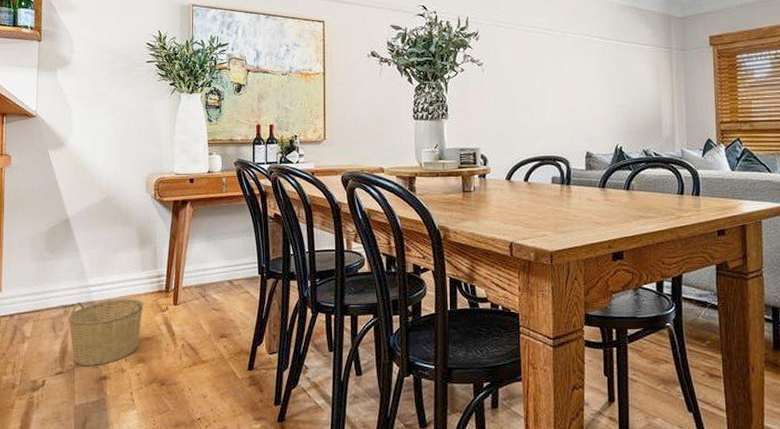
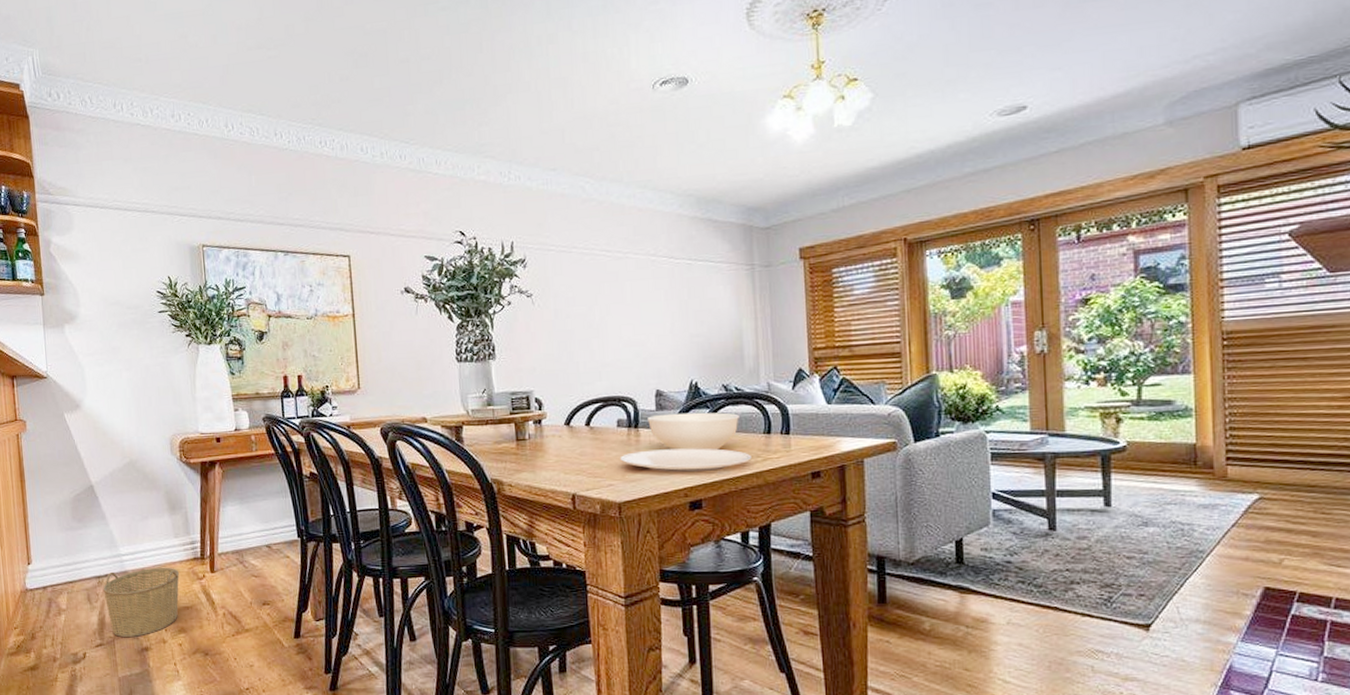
plate: none [553,205,667,227] -> present [620,448,752,473]
bowl: none [579,173,657,207] -> present [648,412,739,451]

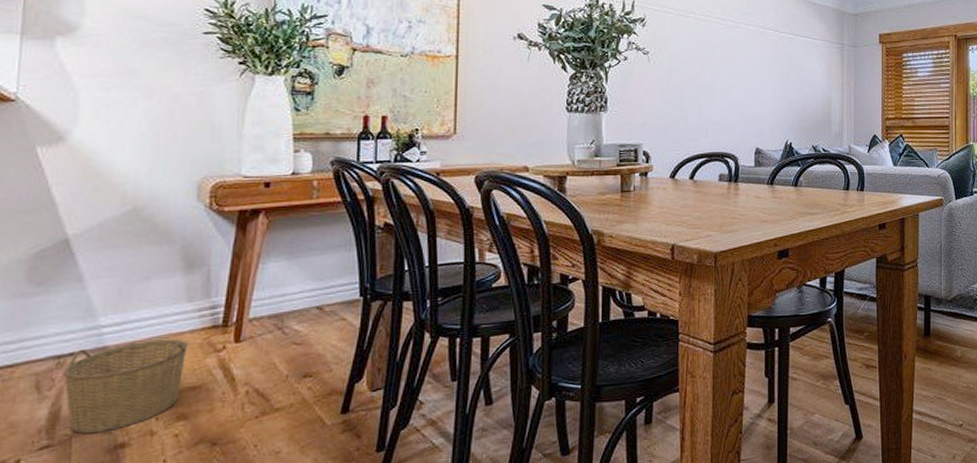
plate: present [620,448,752,473] -> none [719,202,832,224]
bowl: present [648,412,739,451] -> none [747,169,824,204]

